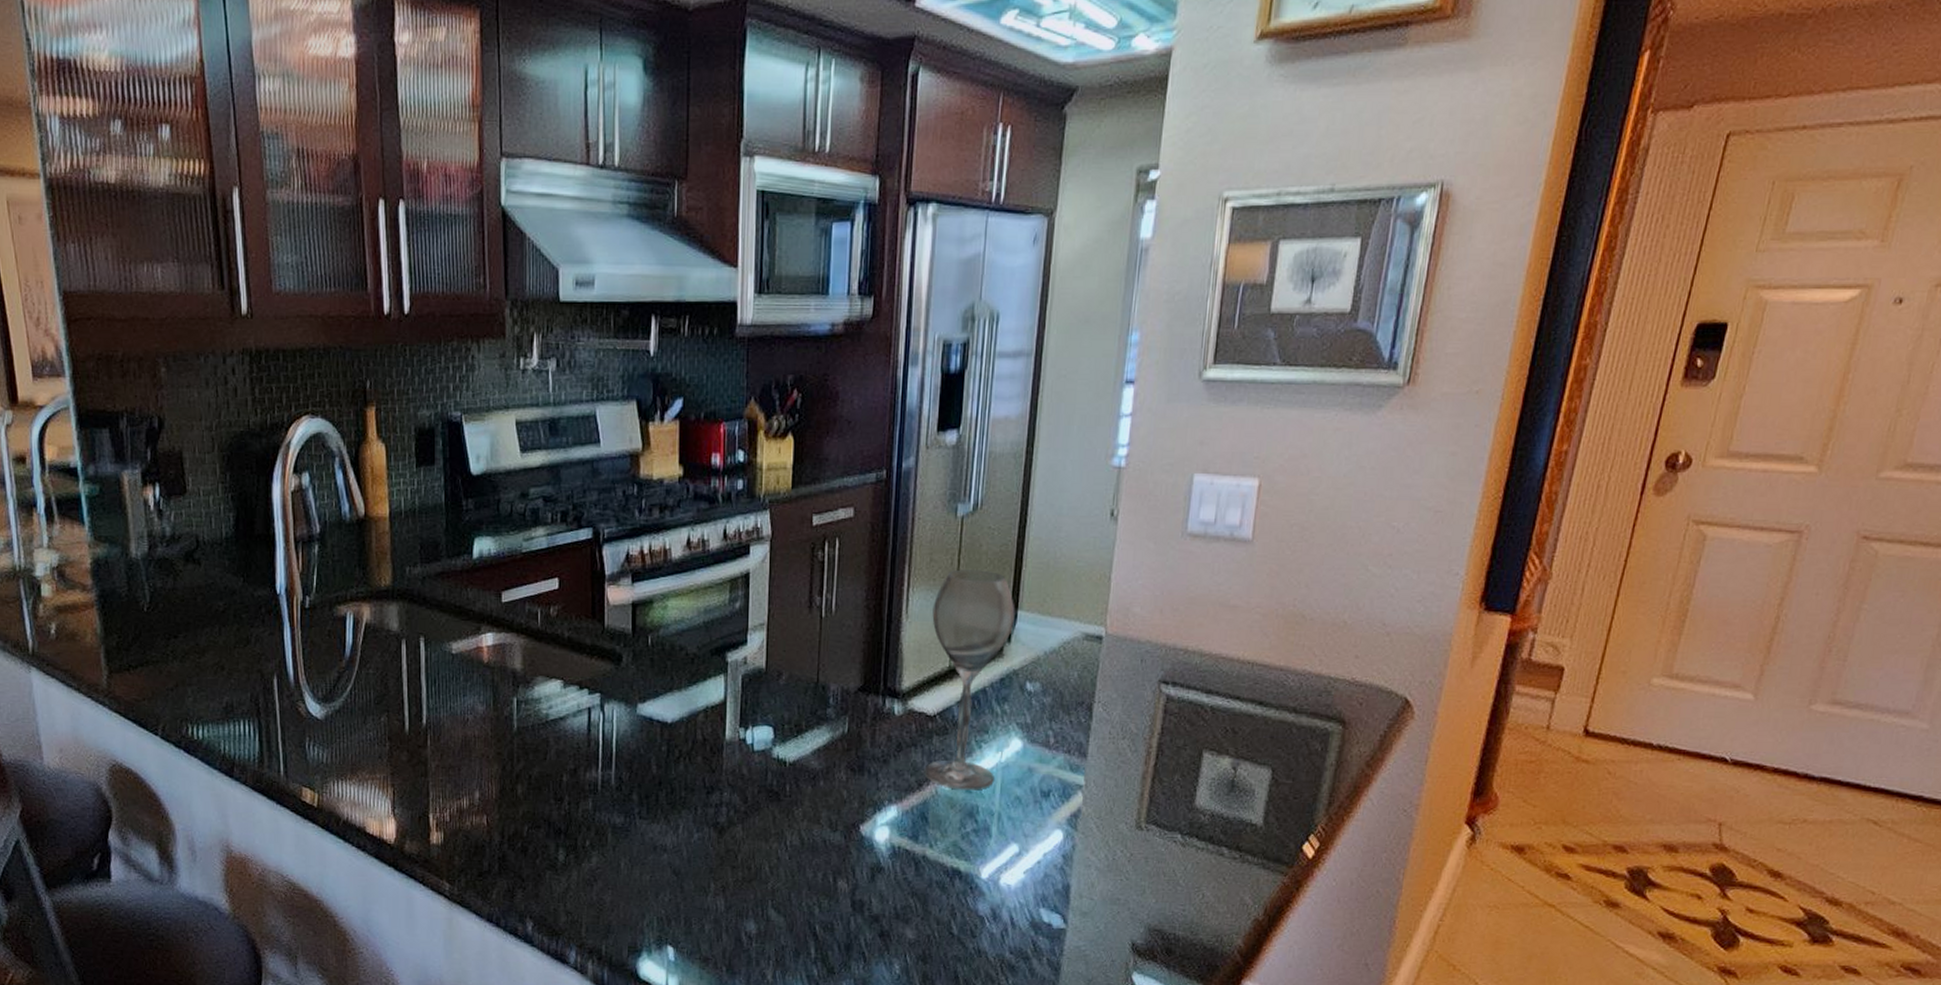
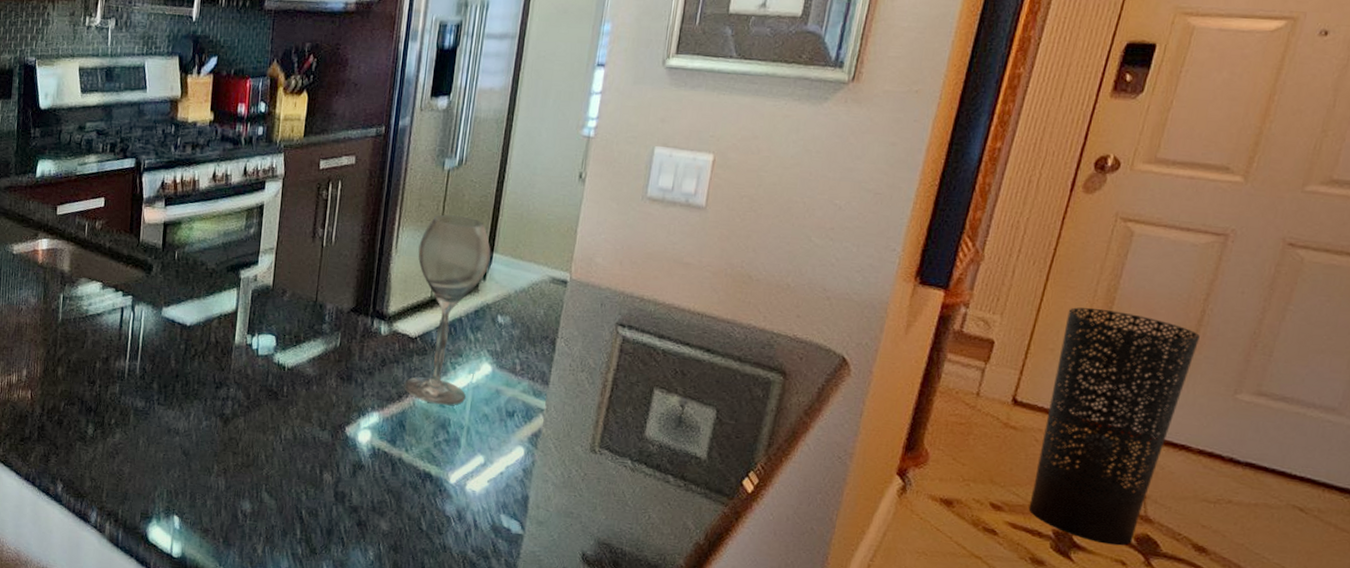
umbrella stand: none [1602,622,1774,879] -> present [1028,307,1200,545]

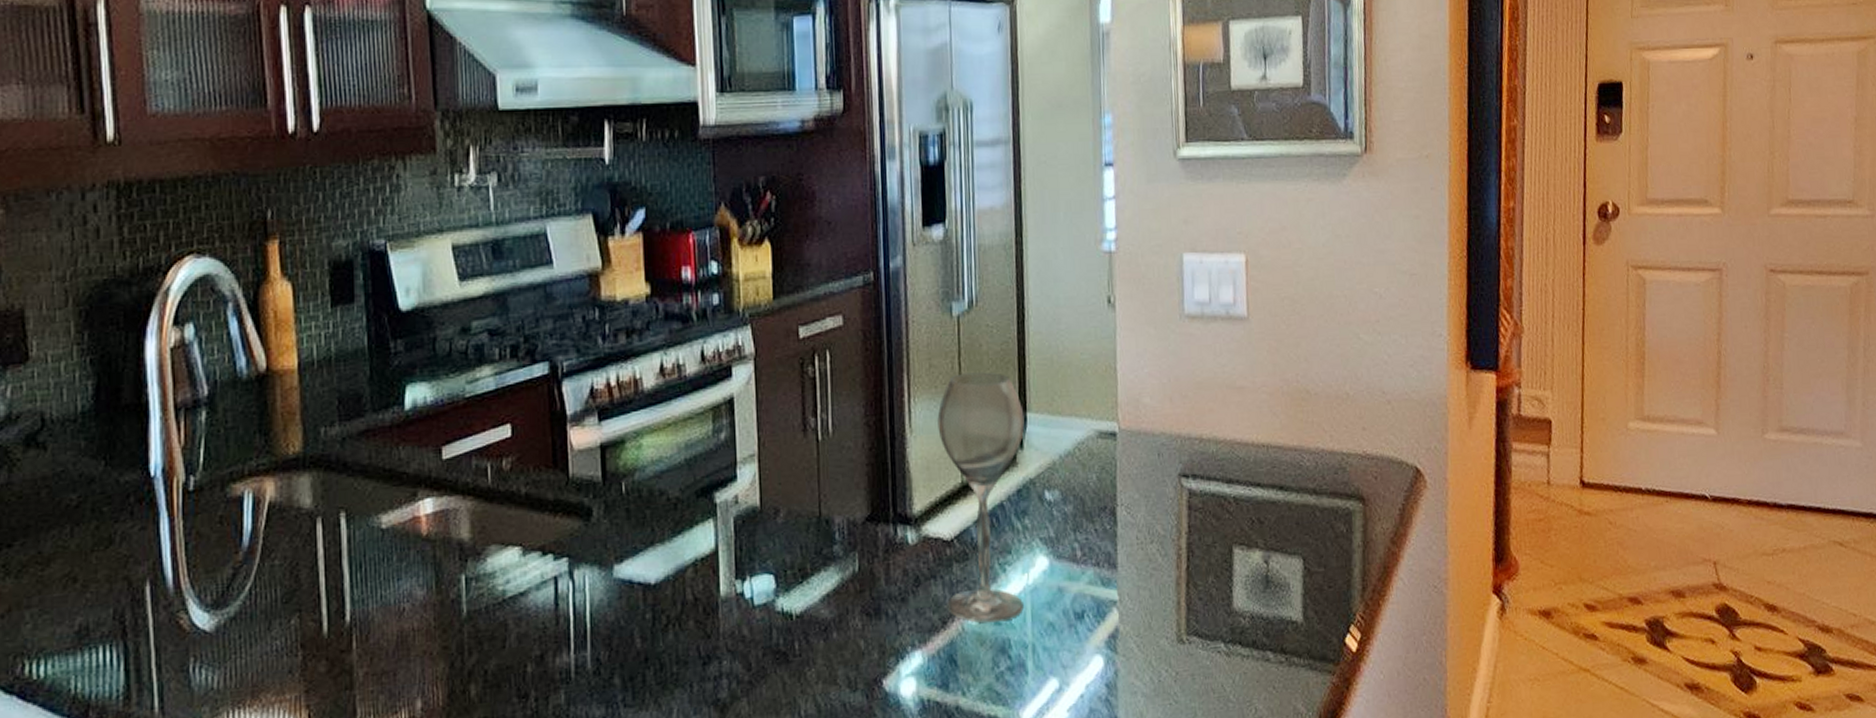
umbrella stand: present [1028,307,1200,545] -> none [1608,366,1723,624]

